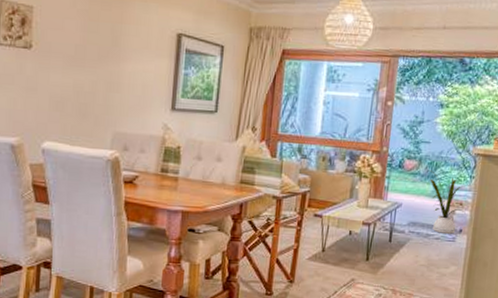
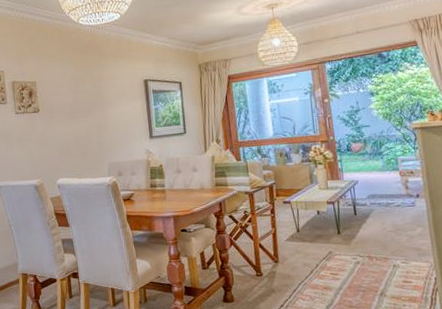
house plant: present [428,170,466,234] -> none [374,148,418,201]

